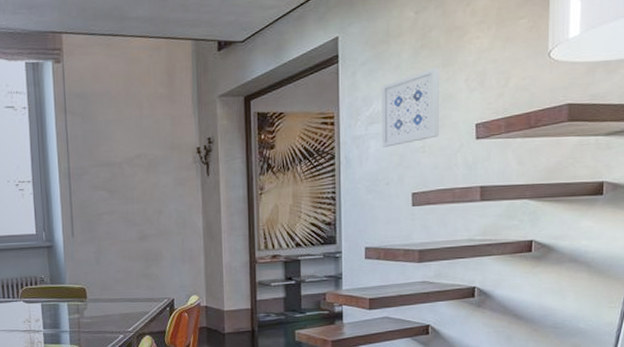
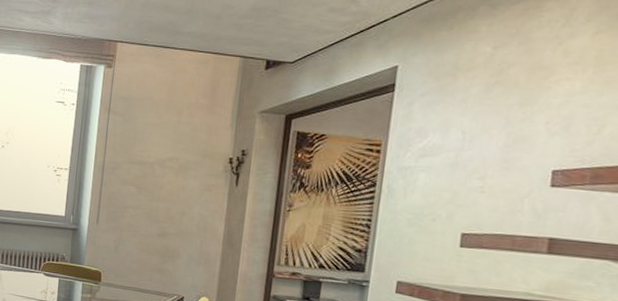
wall art: present [381,67,440,148] -> none [432,106,514,183]

